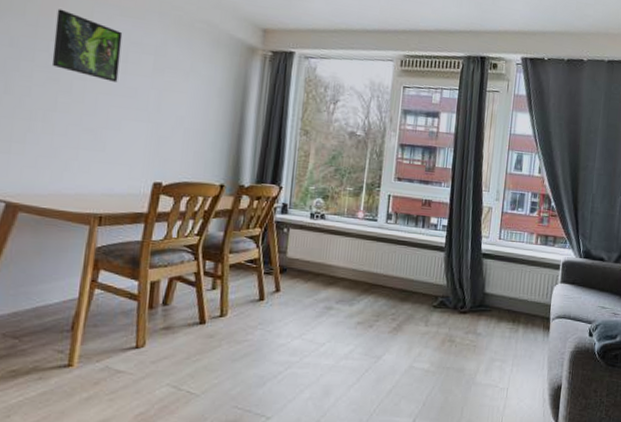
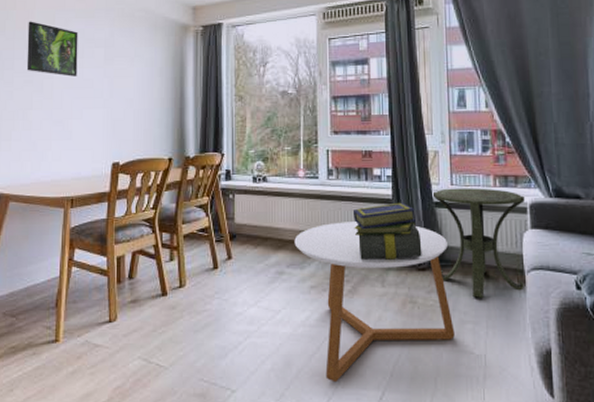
coffee table: none [346,264,489,411] -> present [294,222,455,383]
stack of books: none [405,250,467,302] -> present [352,202,422,260]
side table: none [479,242,559,340] -> present [432,188,525,298]

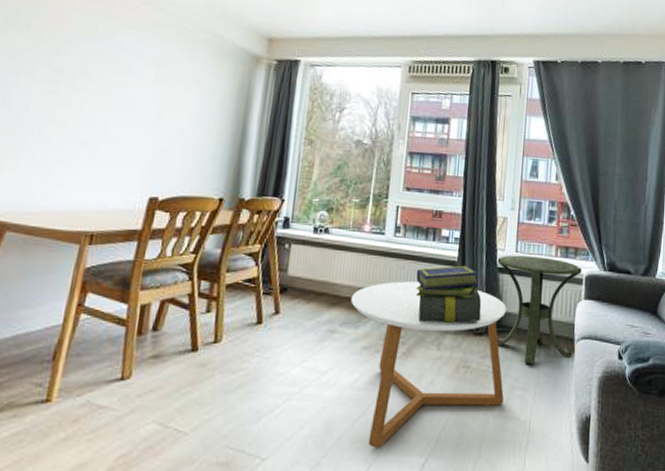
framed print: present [26,21,78,77] -> none [52,23,126,95]

